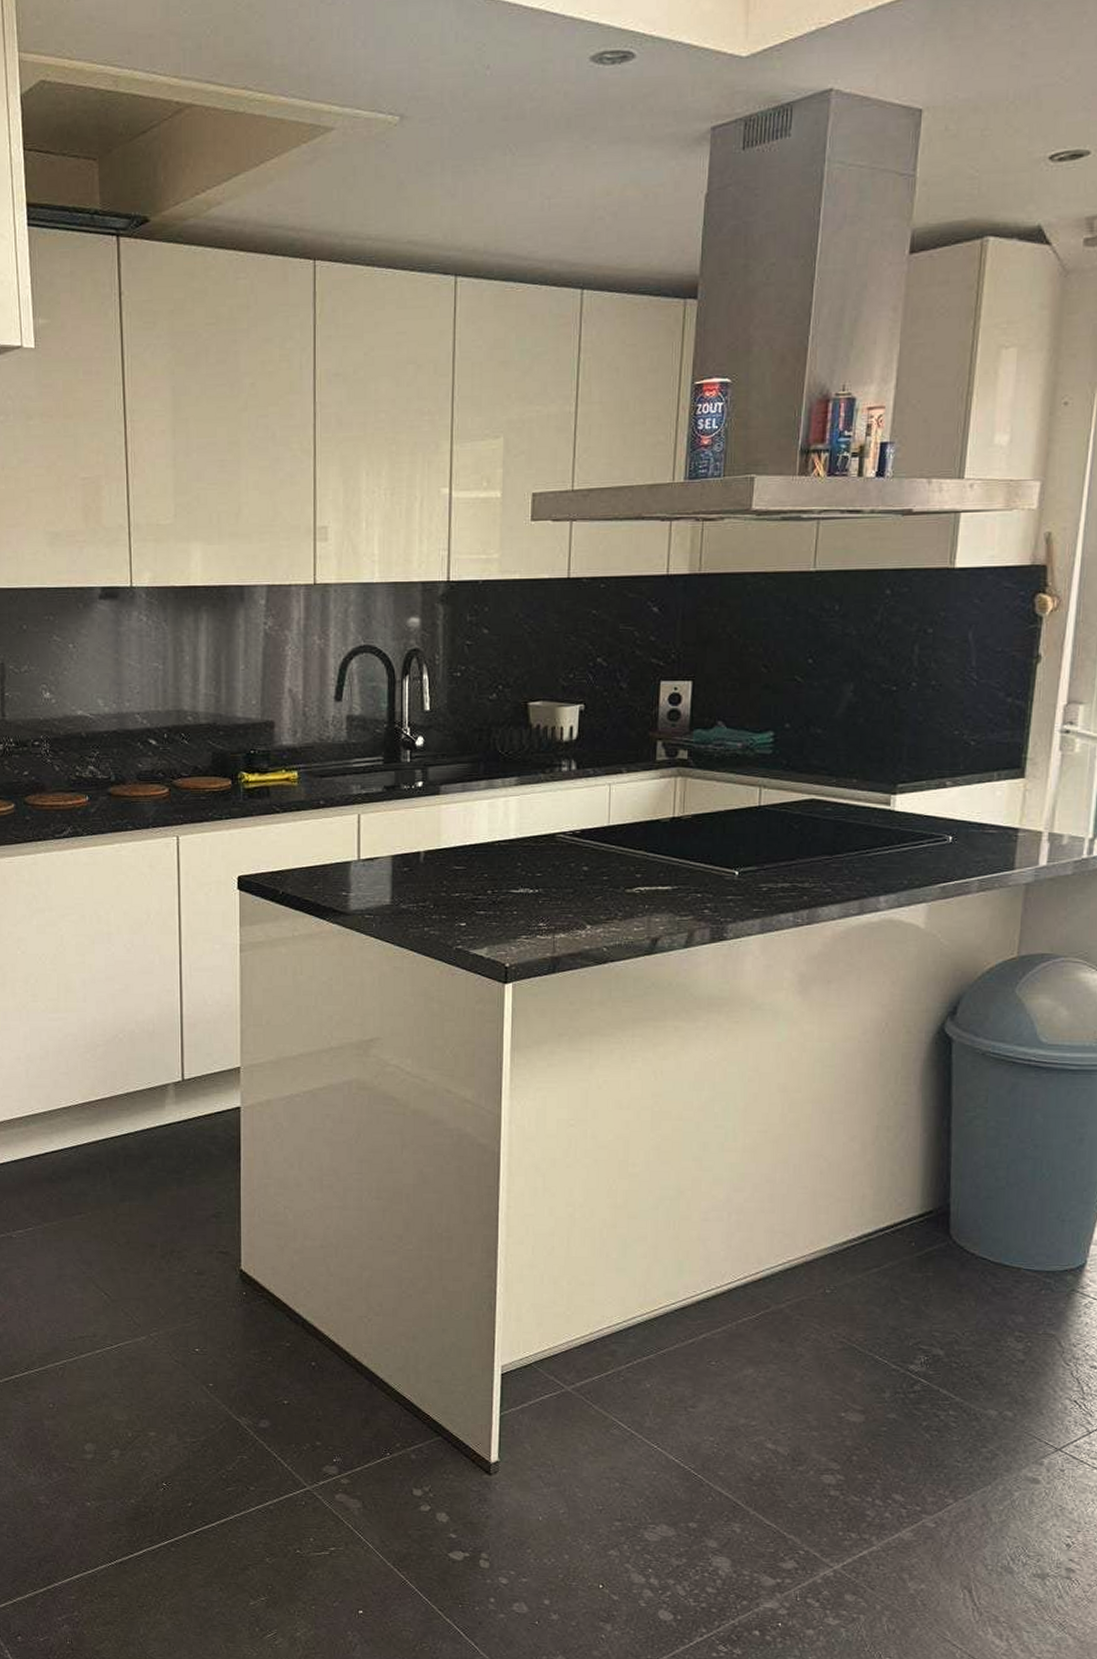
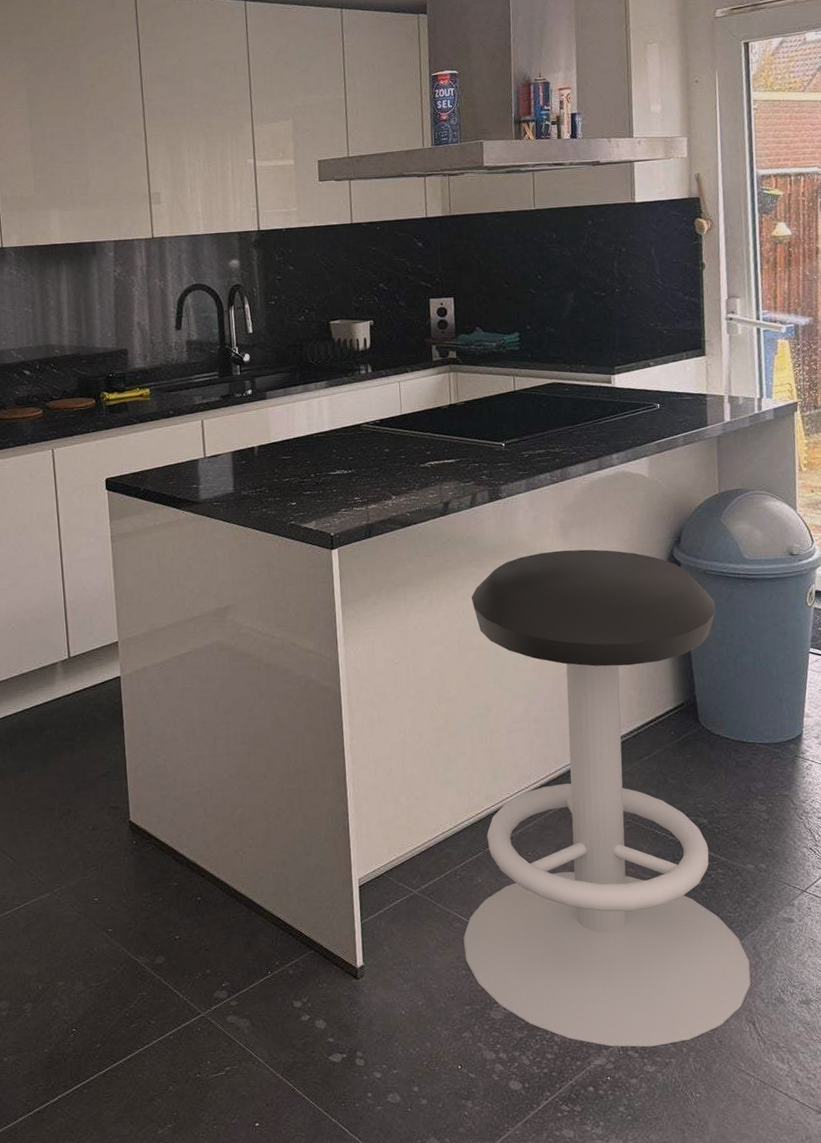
bar stool: none [620,1010,993,1599] -> present [463,549,751,1048]

